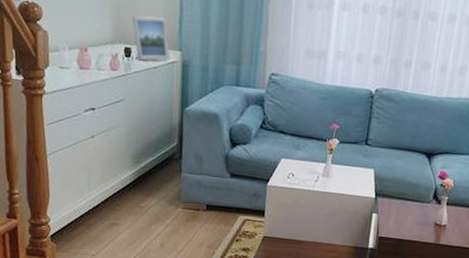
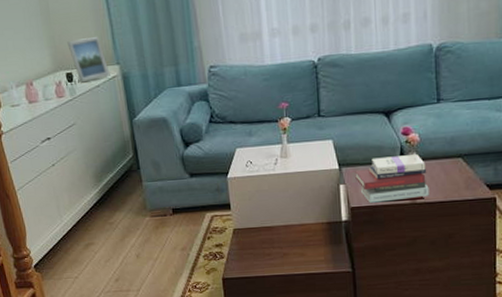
books: none [388,194,455,242] -> present [355,154,430,203]

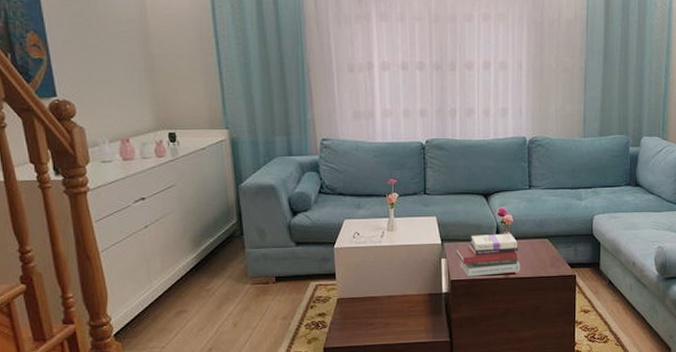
picture frame: present [67,37,110,83] -> none [172,100,218,144]

